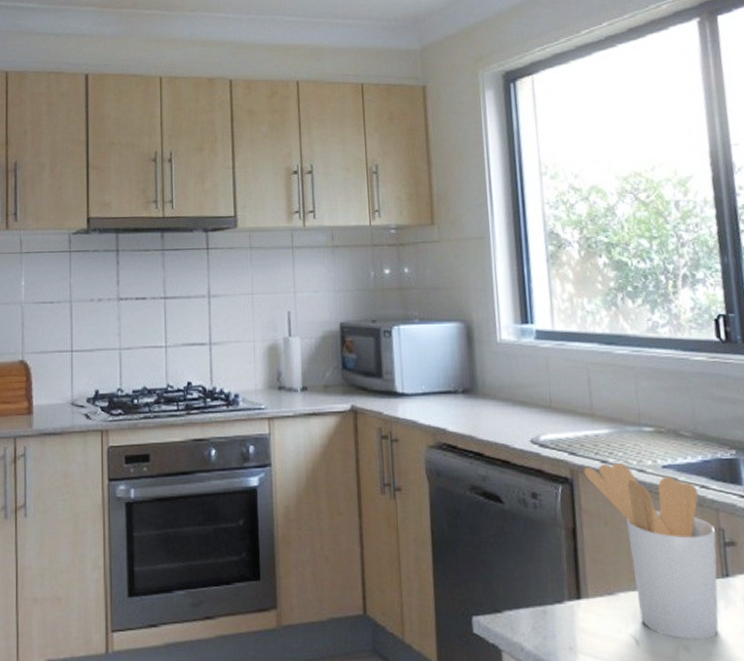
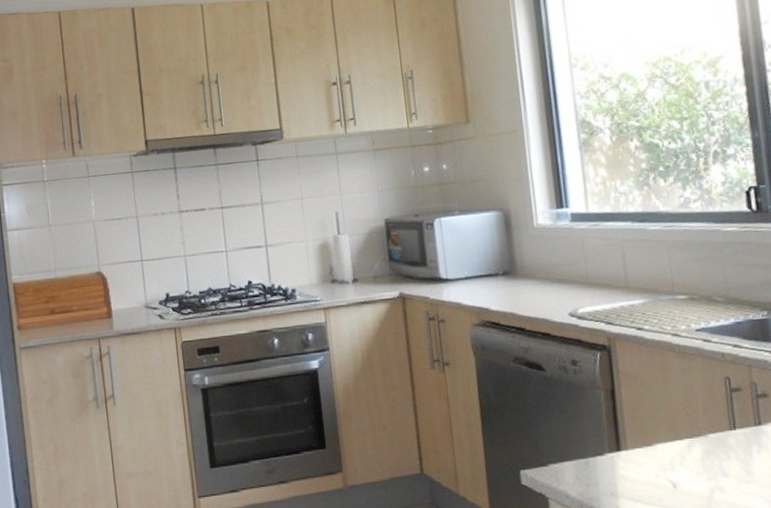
utensil holder: present [584,463,719,640] -> none [620,329,752,482]

